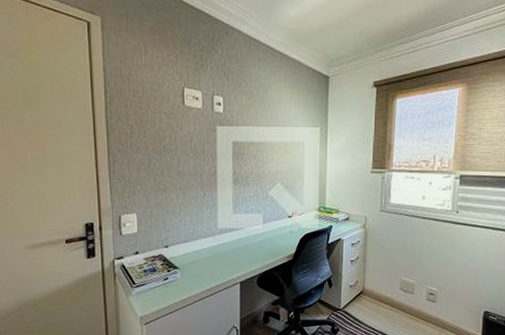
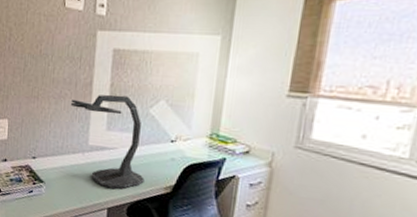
desk lamp: none [197,182,270,265] -> present [70,94,145,190]

